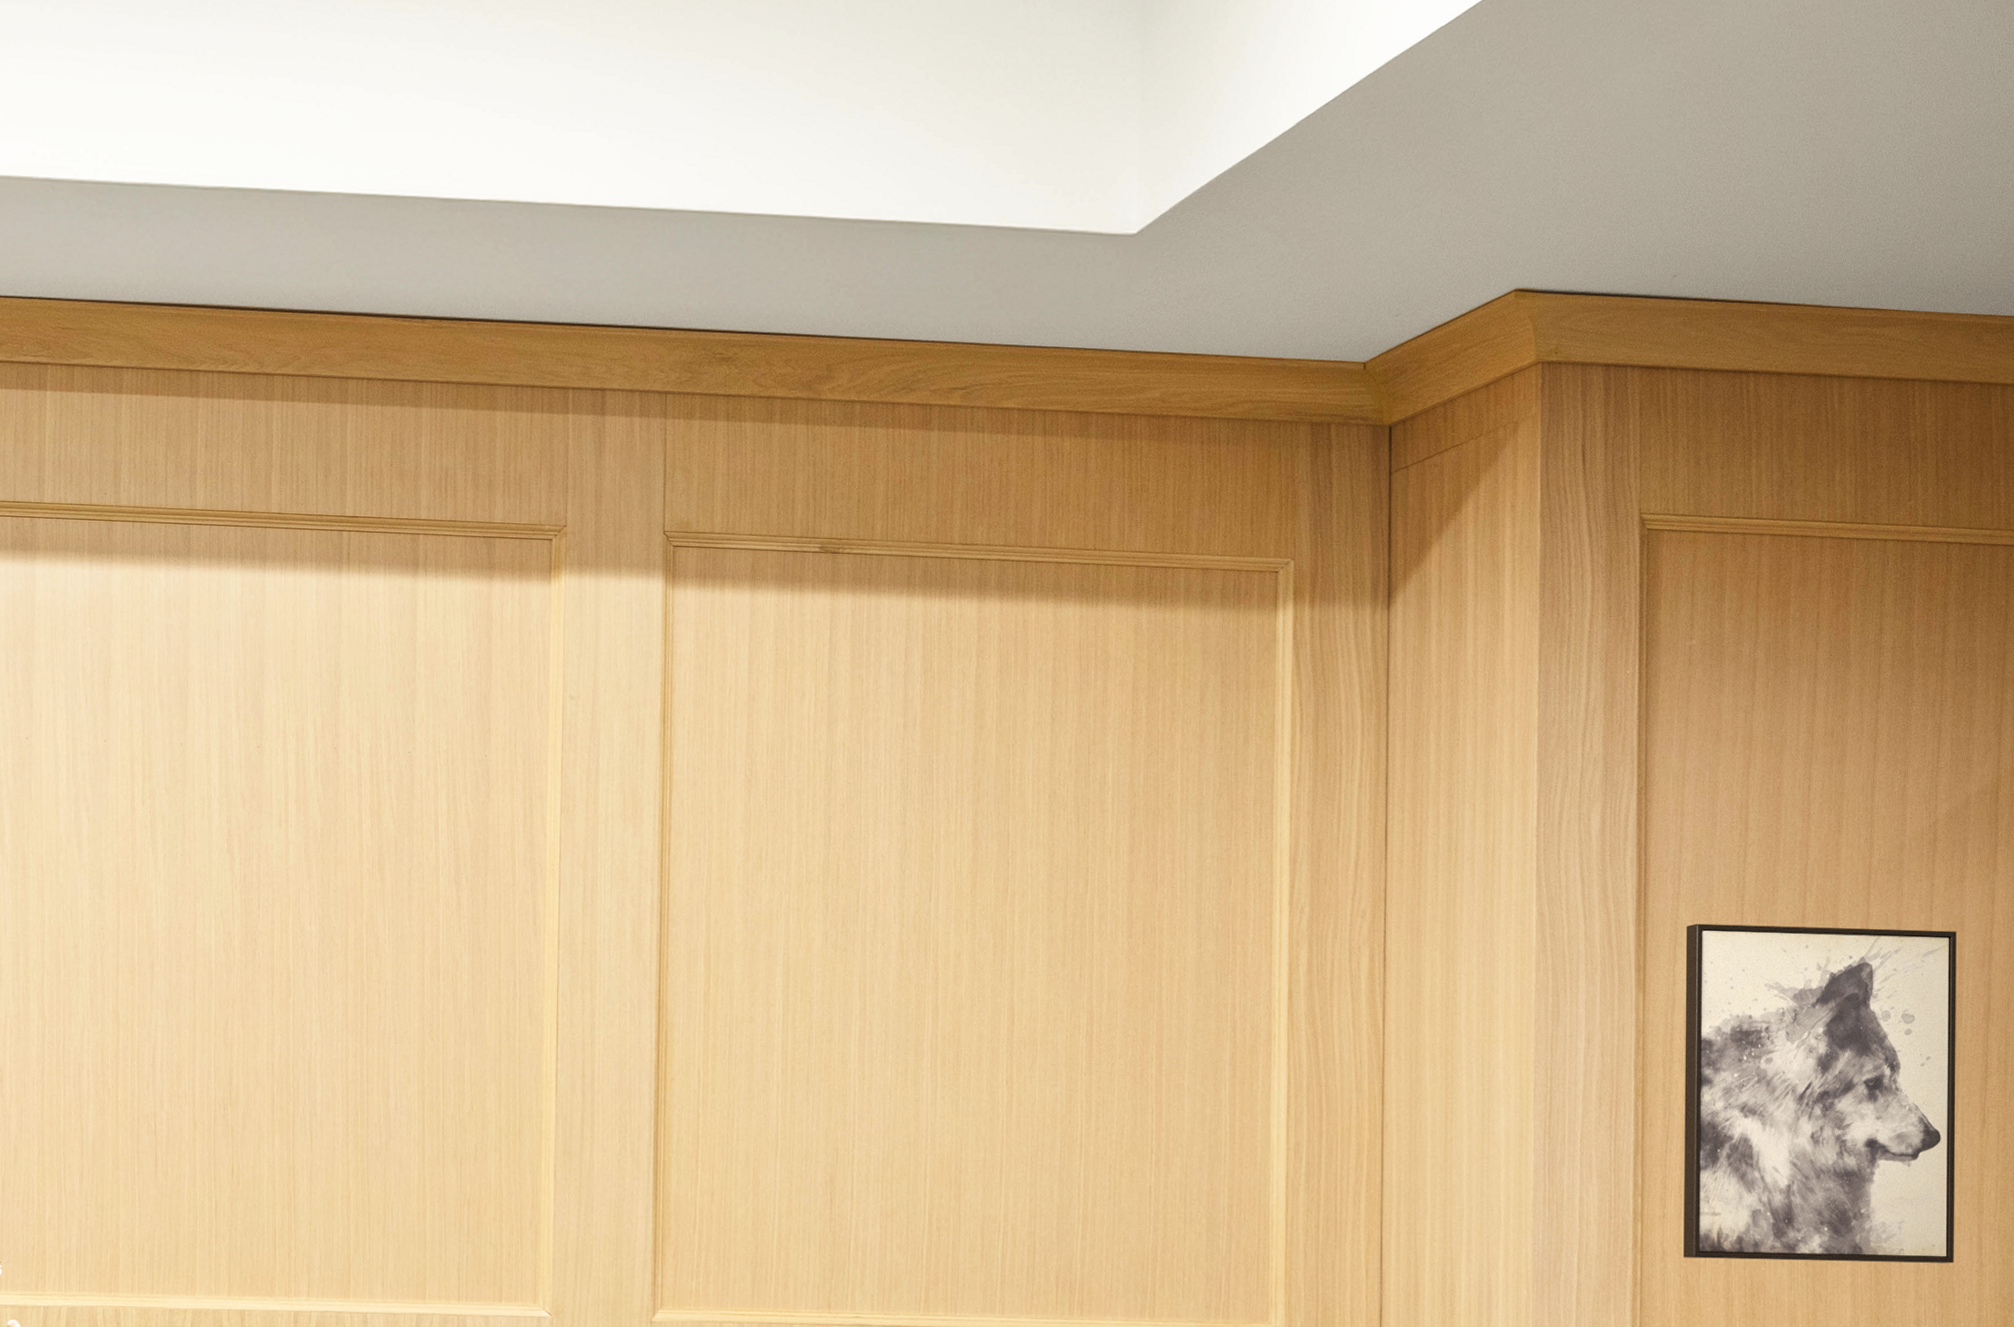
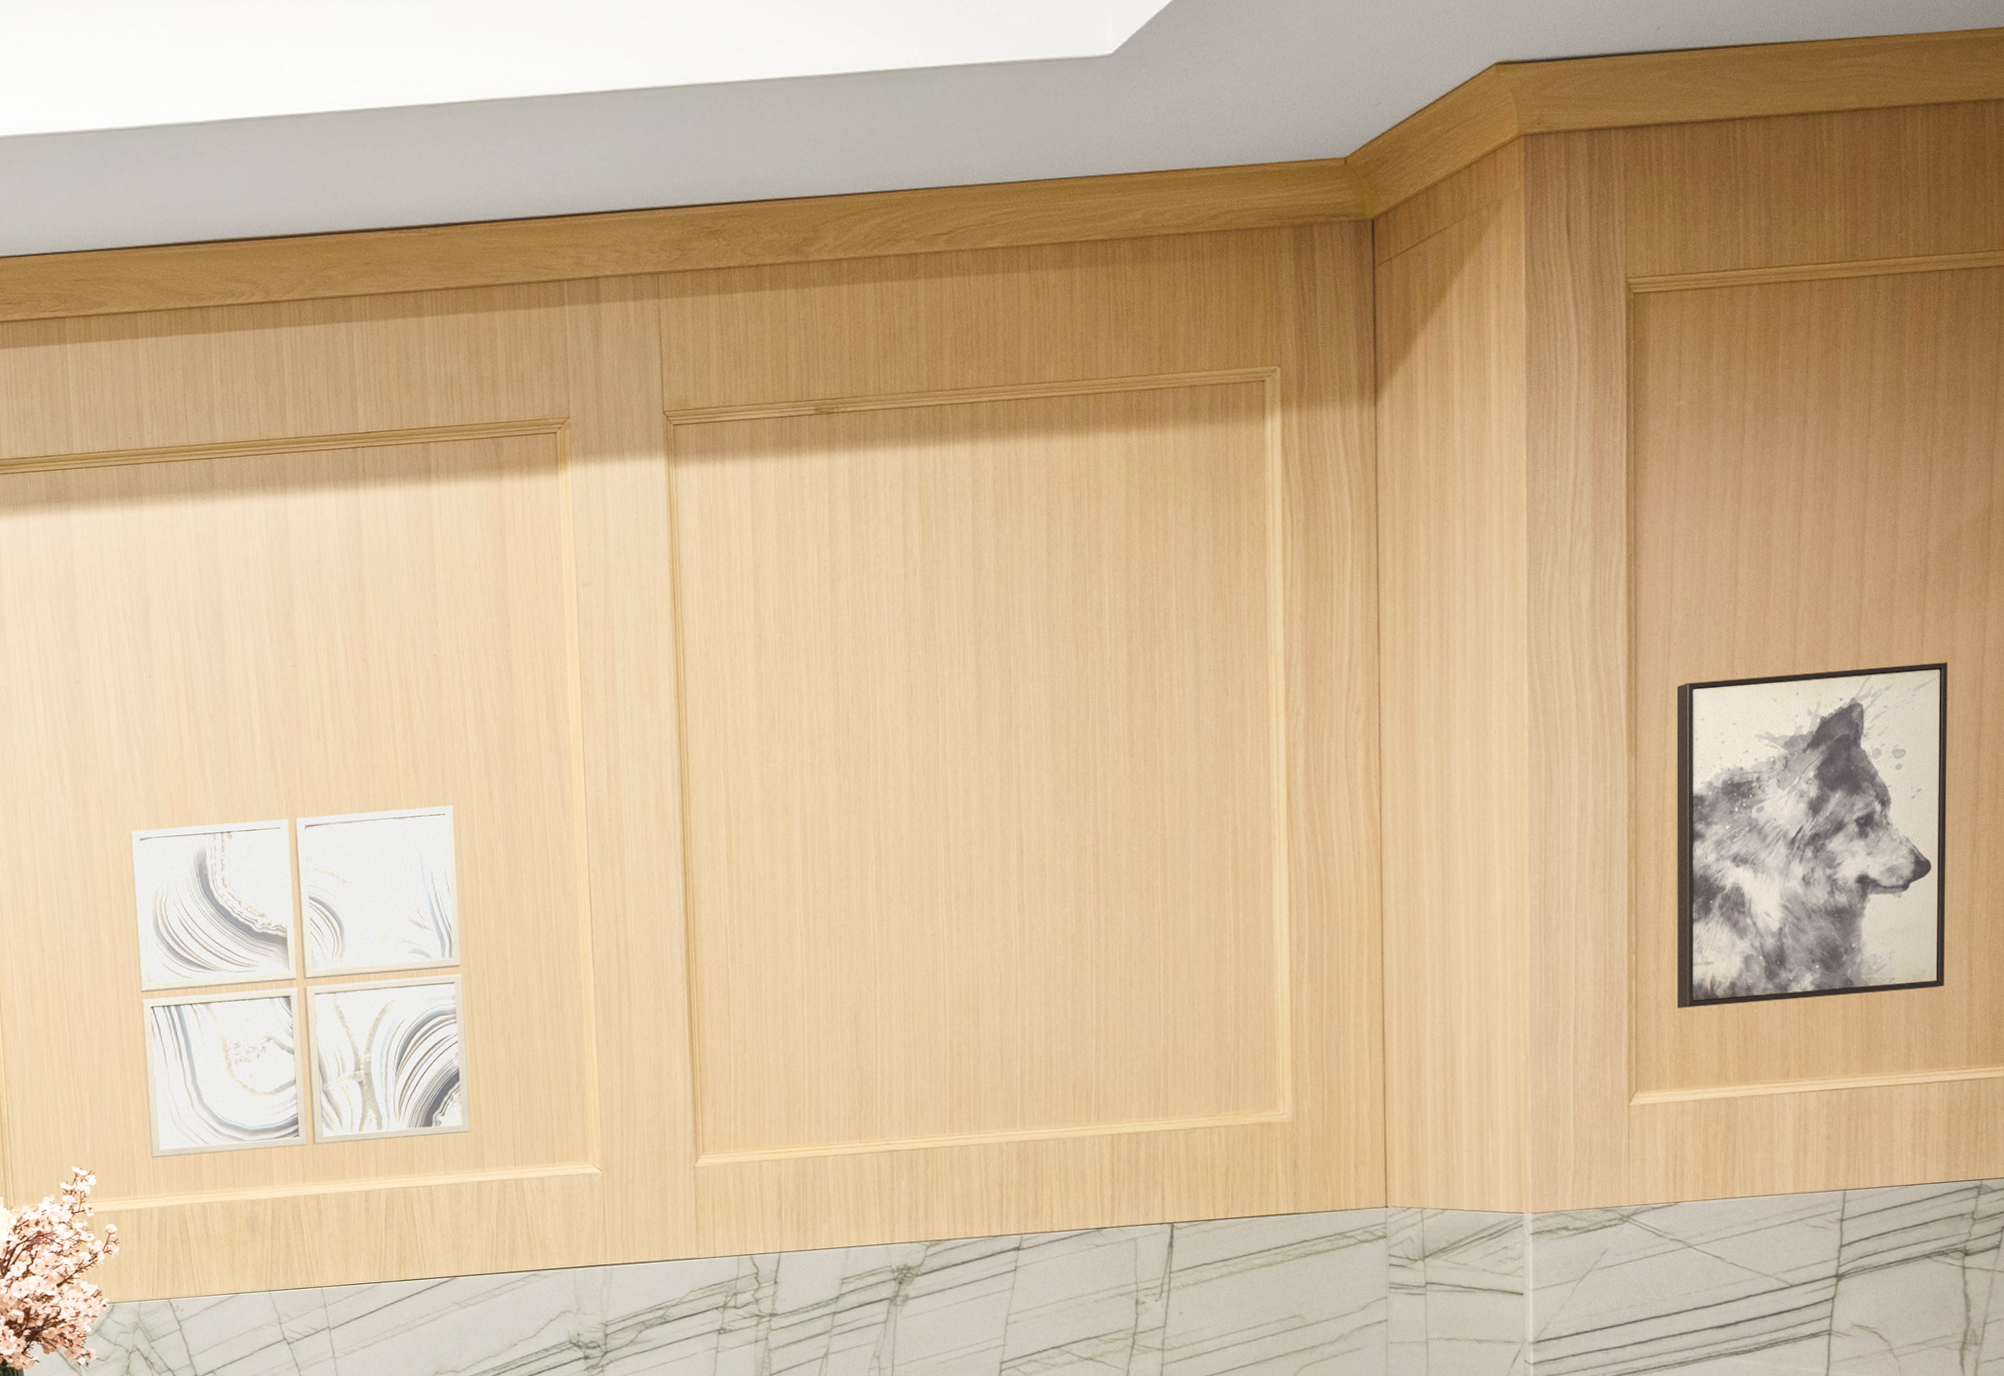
wall art: none [64,900,418,1259] -> present [129,805,470,1158]

